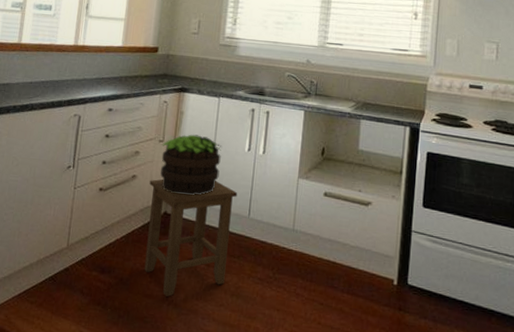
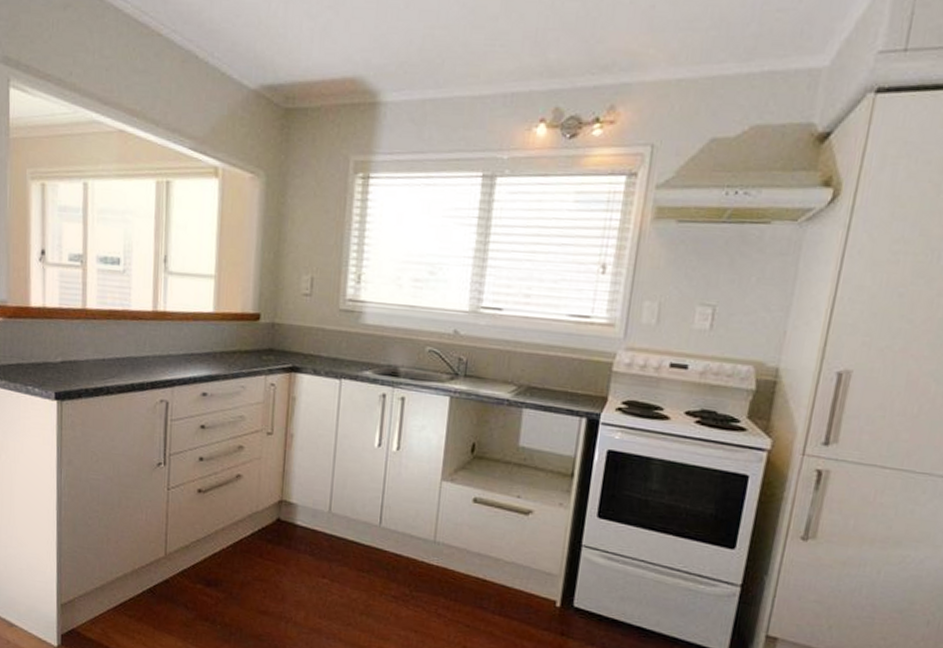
stool: present [144,179,238,297] -> none [256,479,366,614]
potted plant: present [160,134,222,196] -> none [270,425,346,500]

